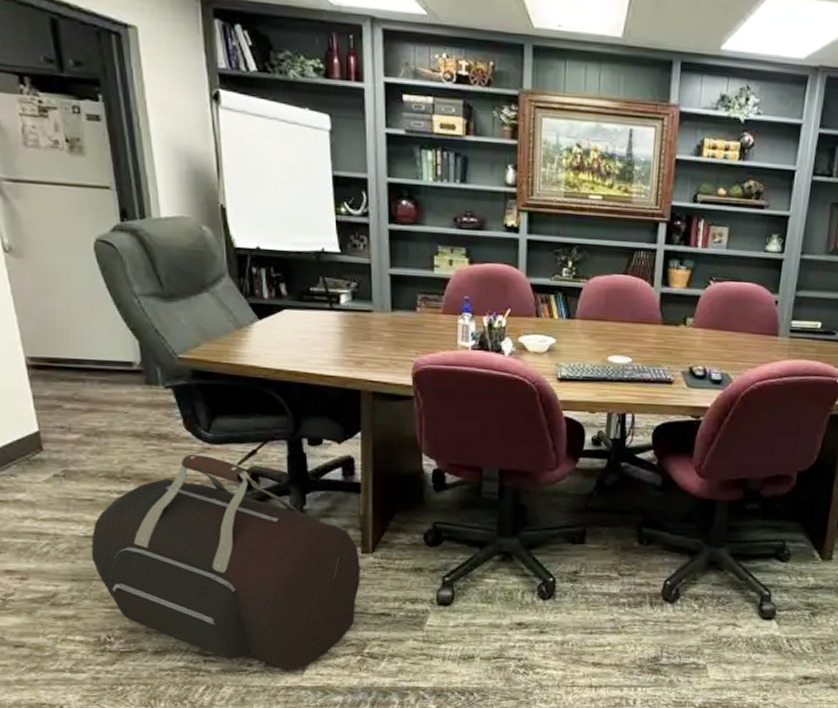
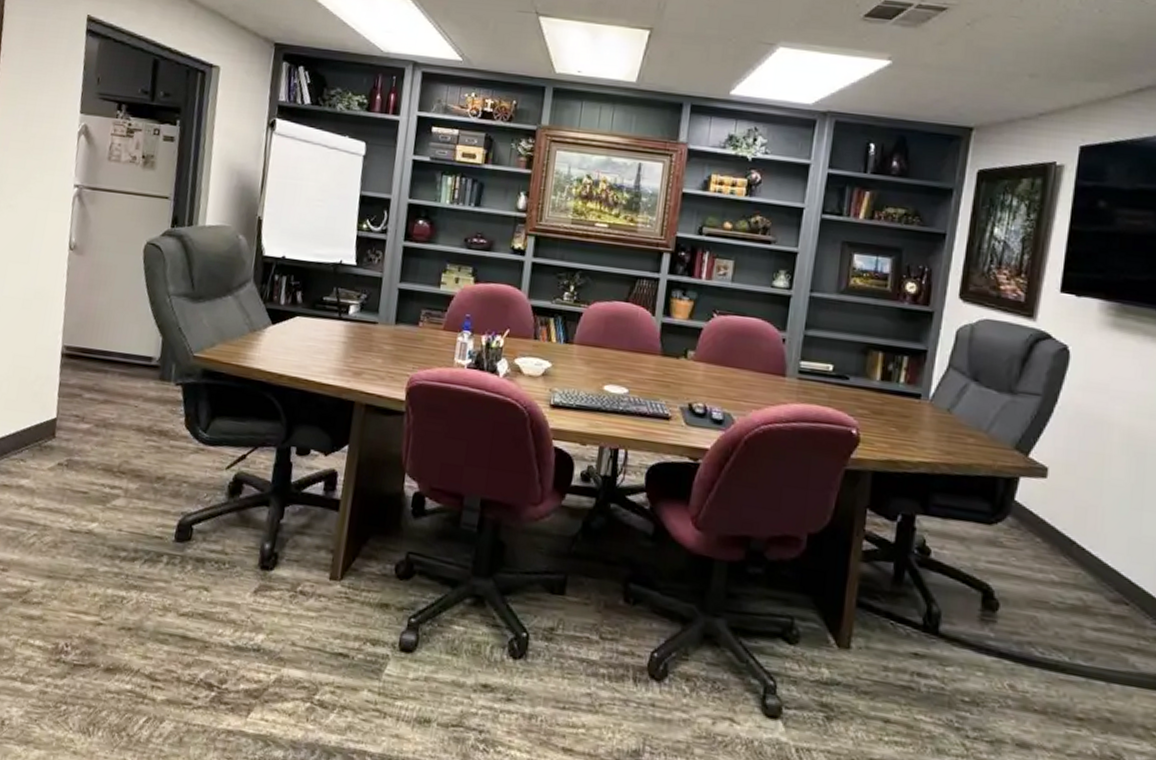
duffel bag: present [91,454,360,670] -> none [70,453,327,710]

